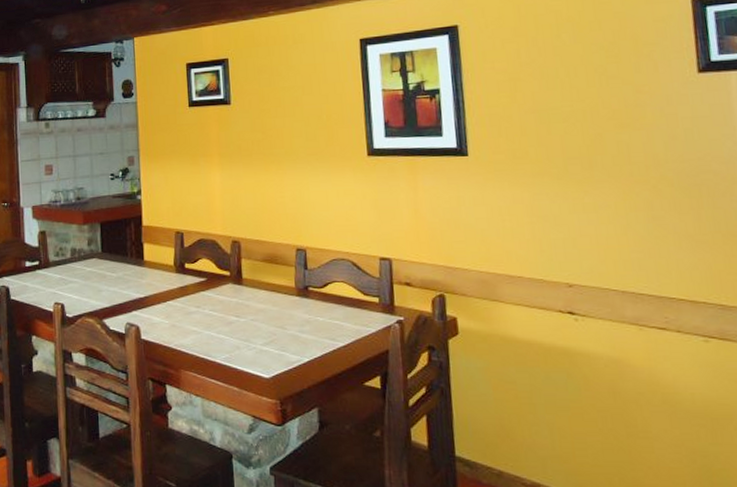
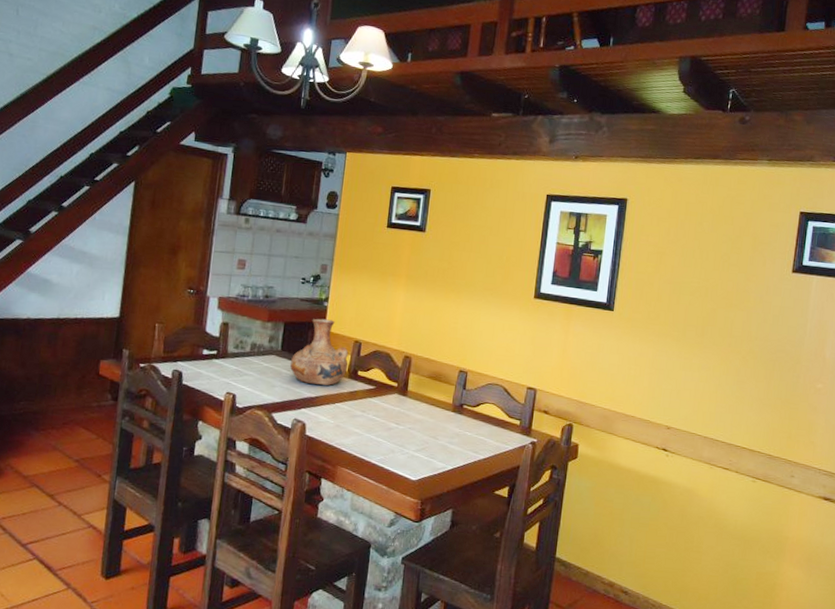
vase: none [113,213,174,284] -> present [290,318,349,386]

